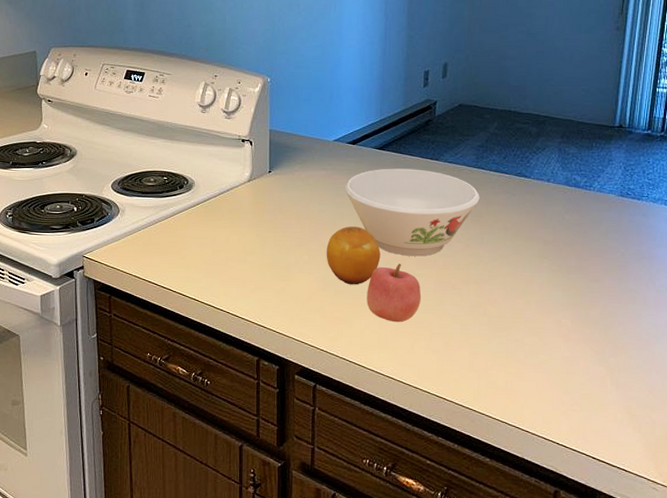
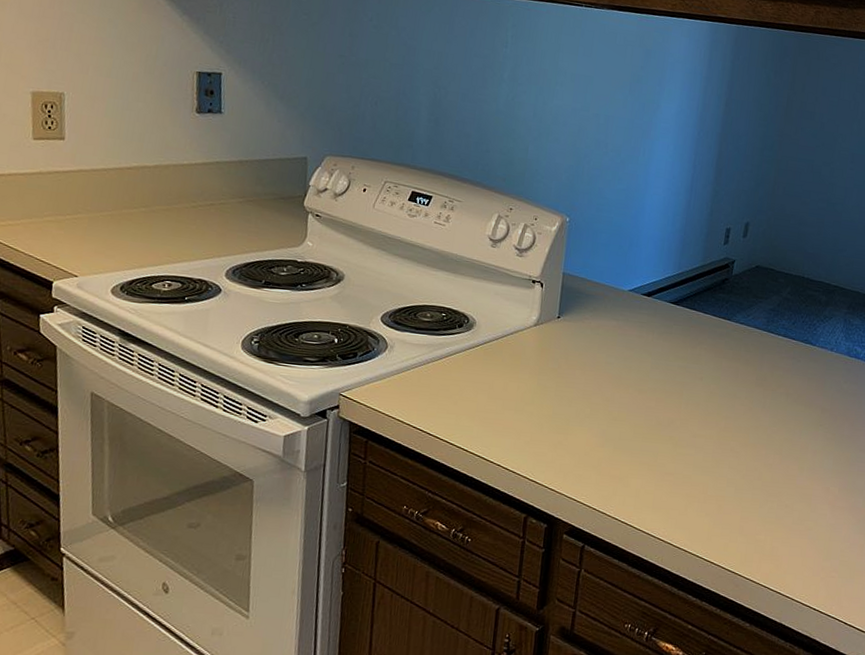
fruit: present [326,226,381,285] -> none [608,381,664,443]
bowl: present [344,168,480,257] -> none [634,324,767,417]
apple: present [366,264,422,323] -> none [645,423,701,484]

